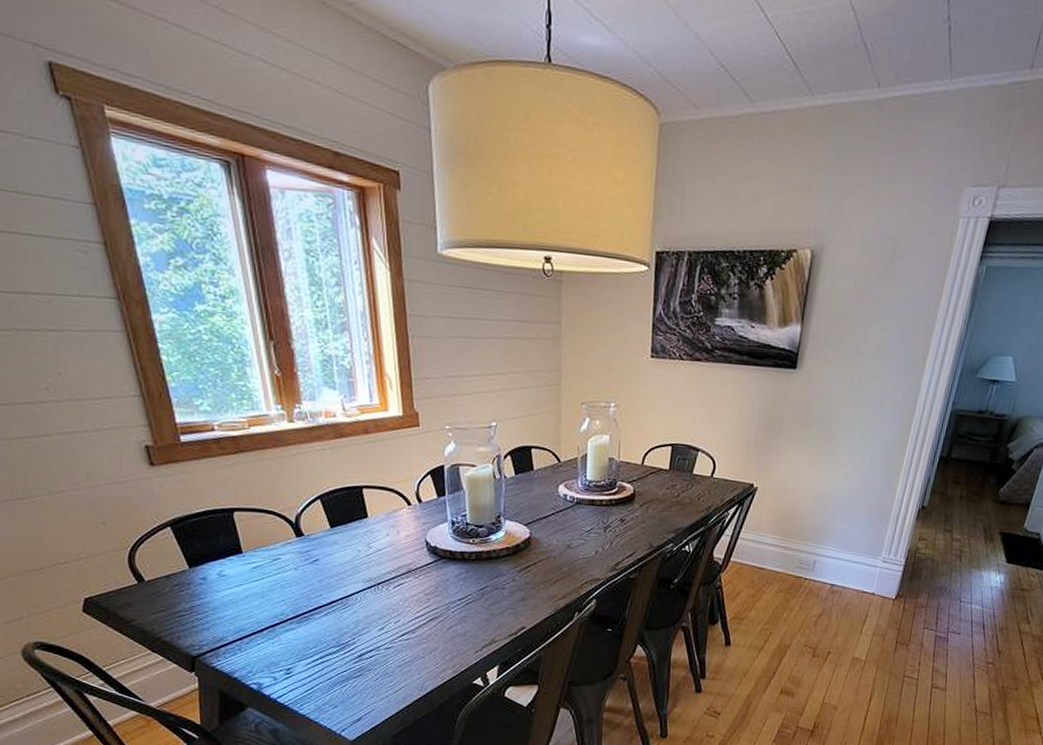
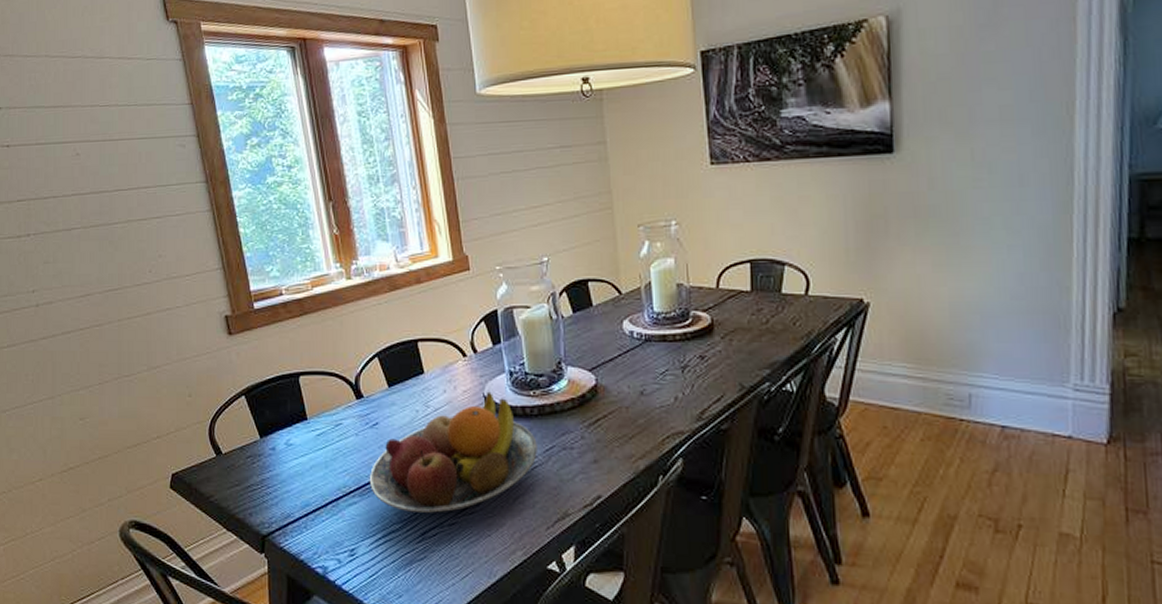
fruit bowl: none [307,537,473,639] -> present [369,391,537,513]

